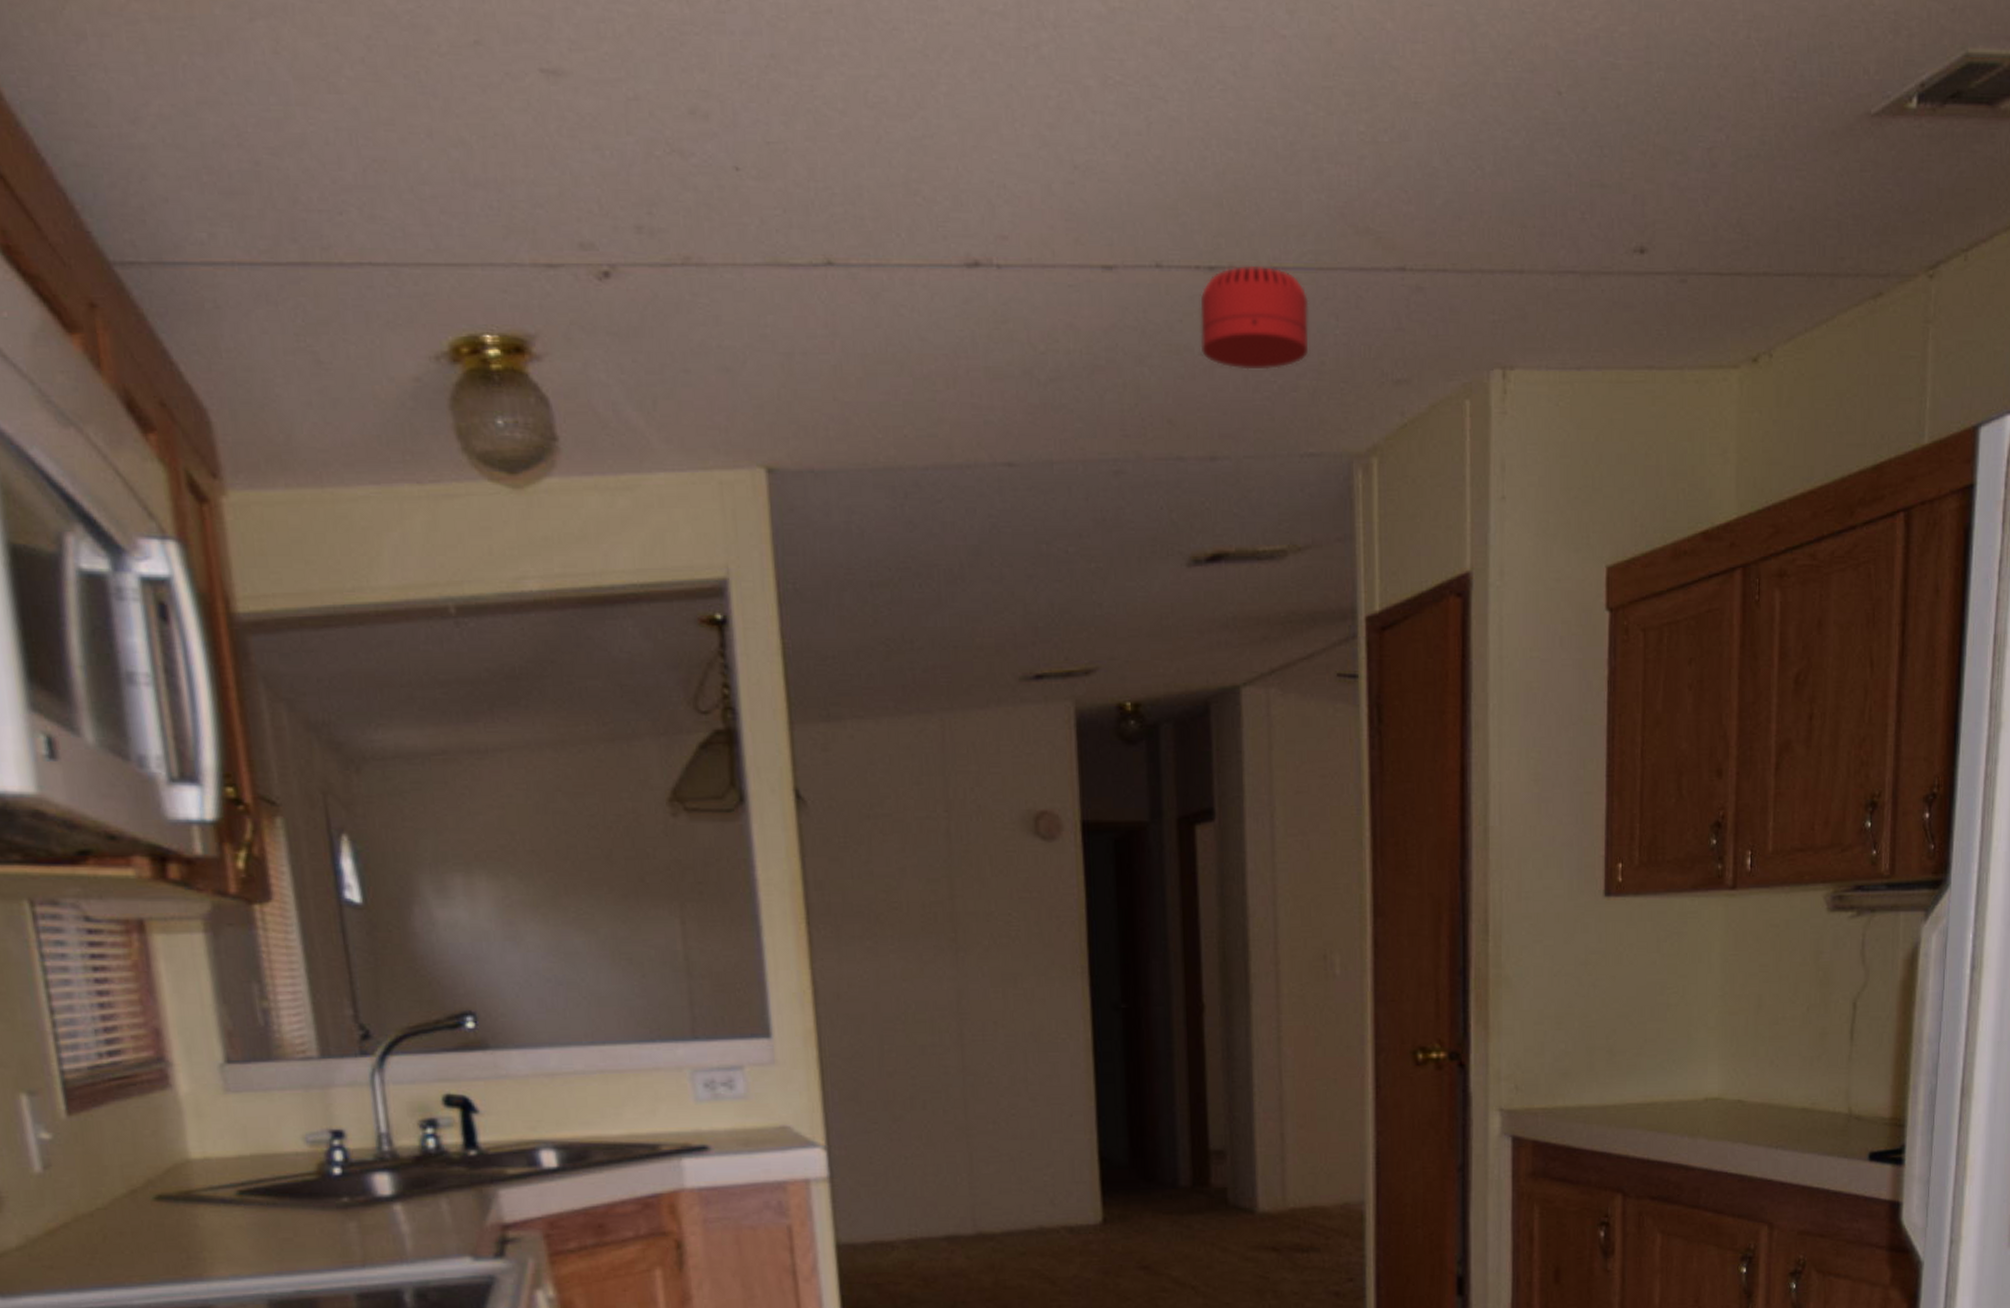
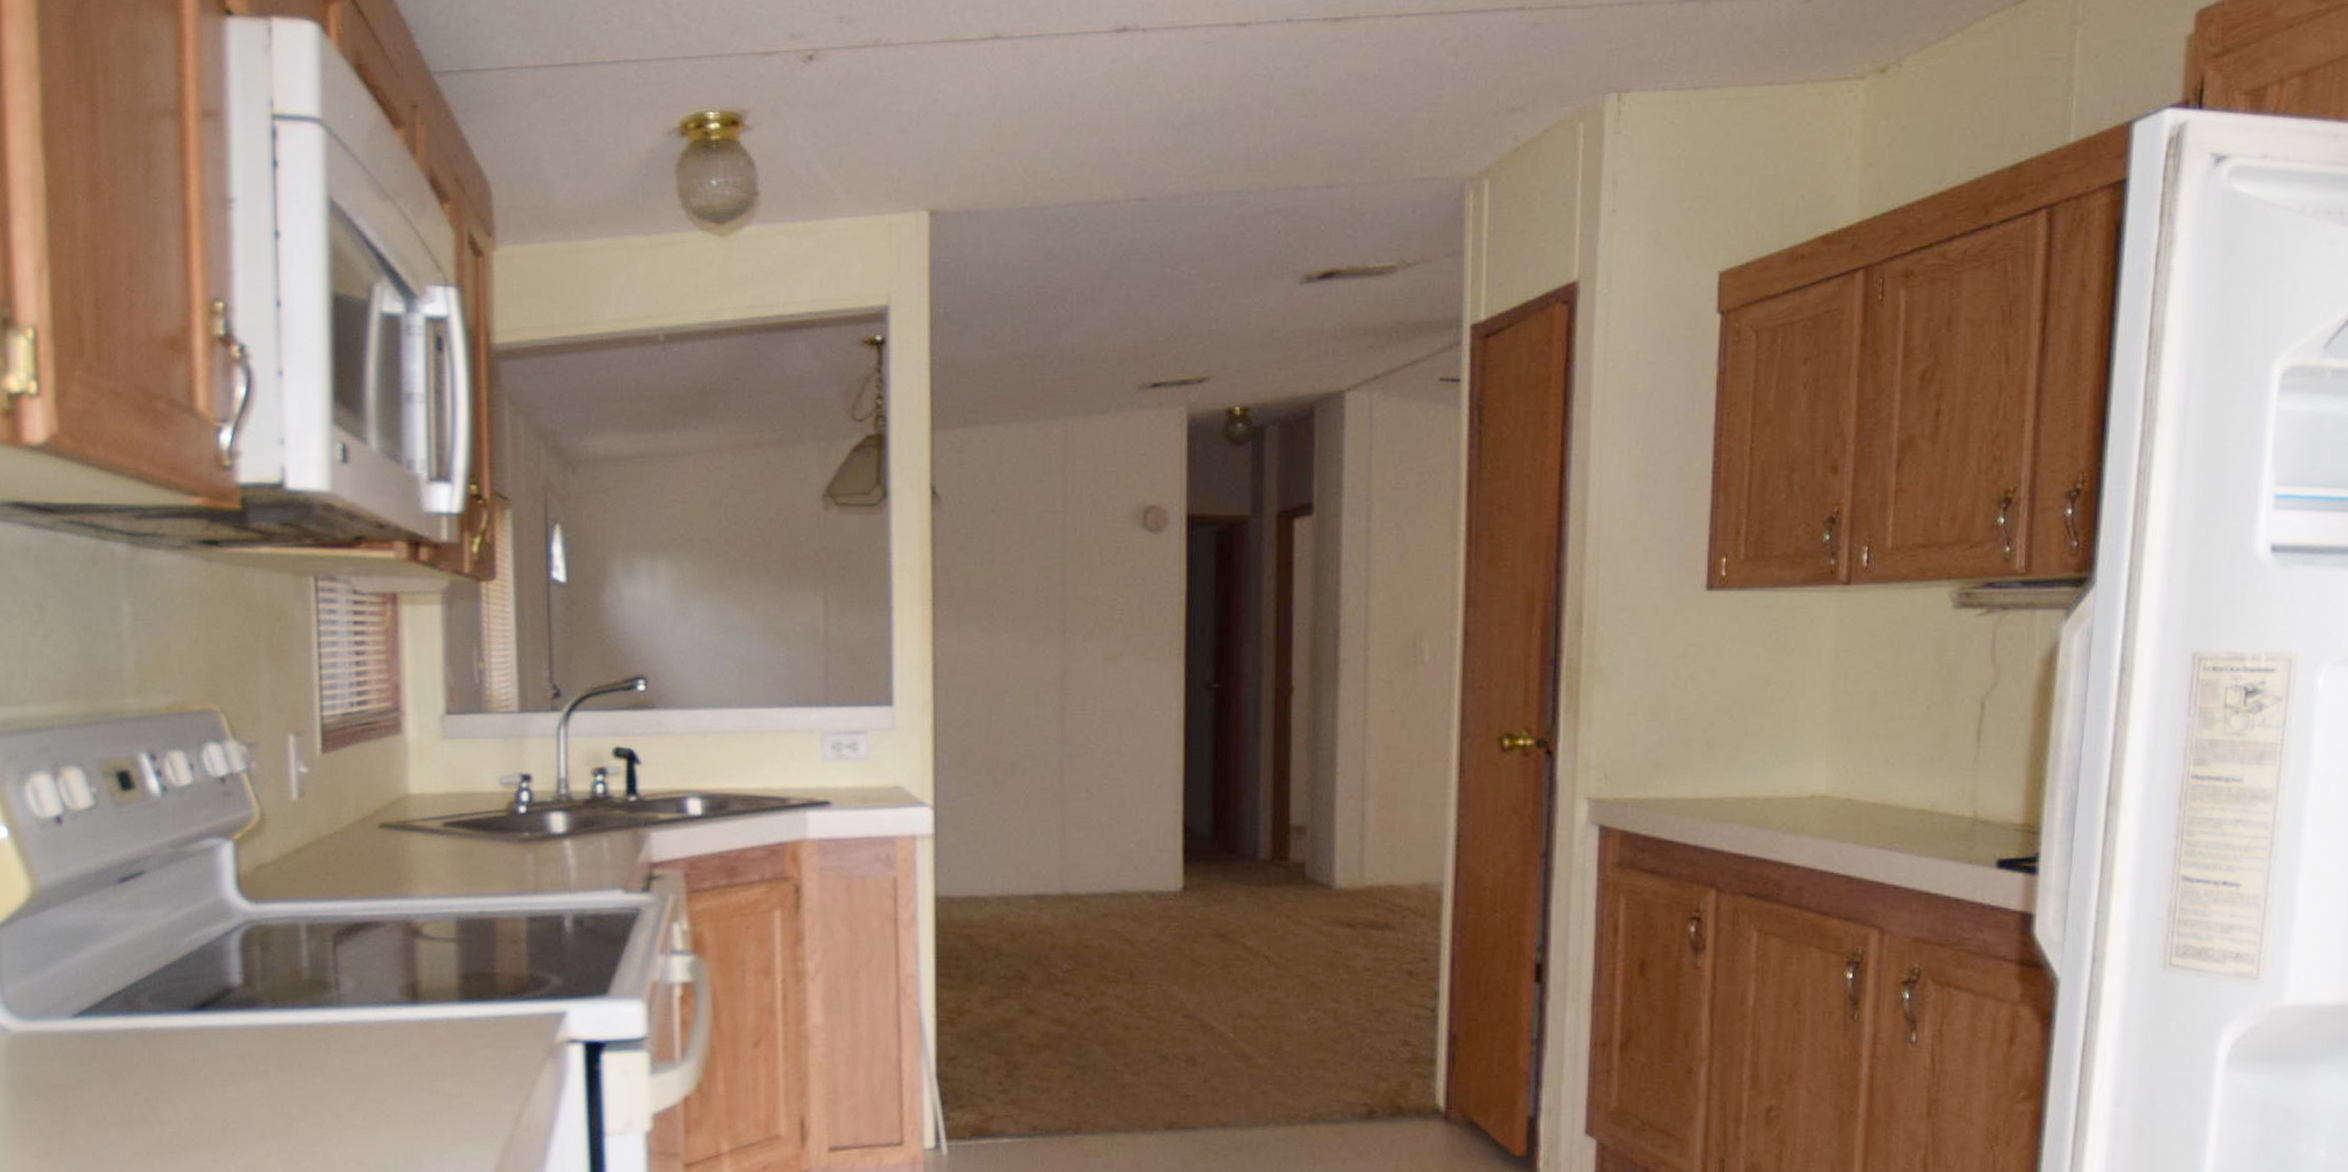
smoke detector: present [1200,266,1309,370] -> none [1324,14,1429,107]

